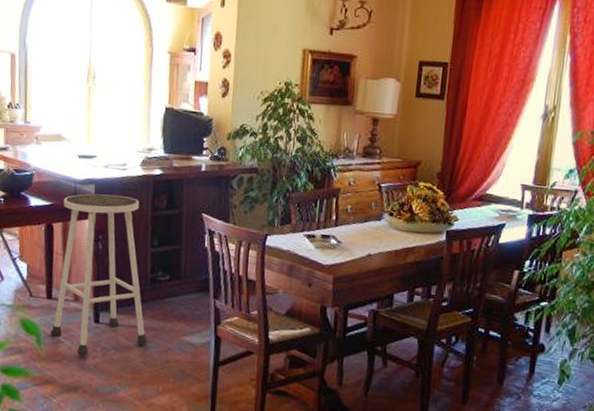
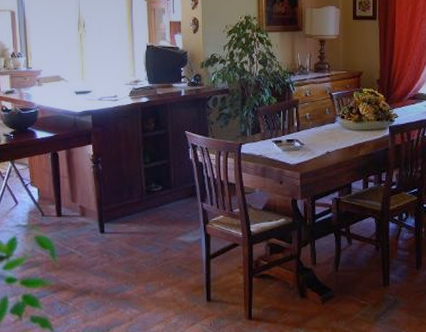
stool: present [51,193,147,356] -> none [63,123,147,263]

